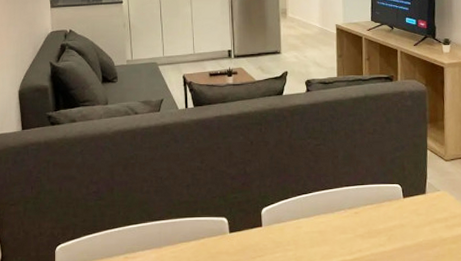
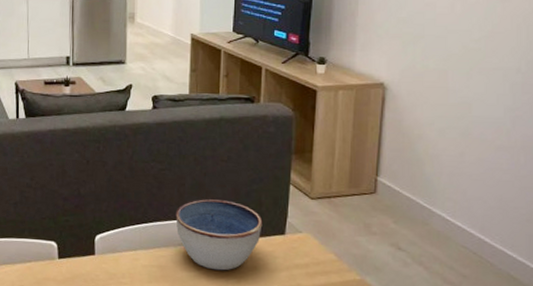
bowl: none [331,168,407,231] -> present [175,199,263,271]

